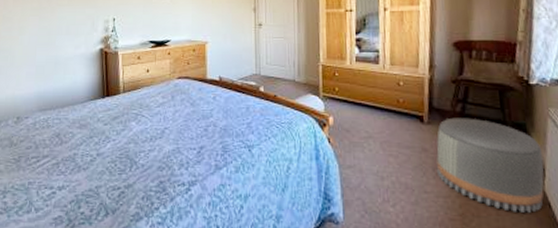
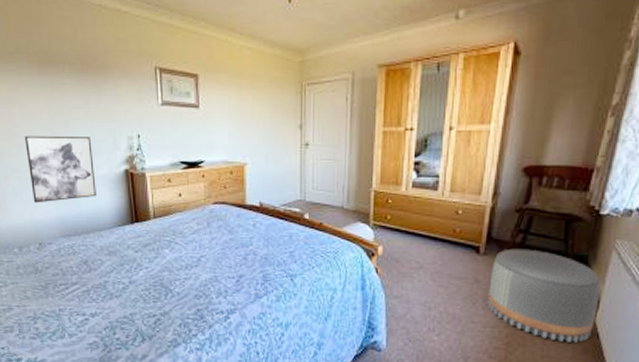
wall art: none [14,20,74,80] -> present [24,135,96,203]

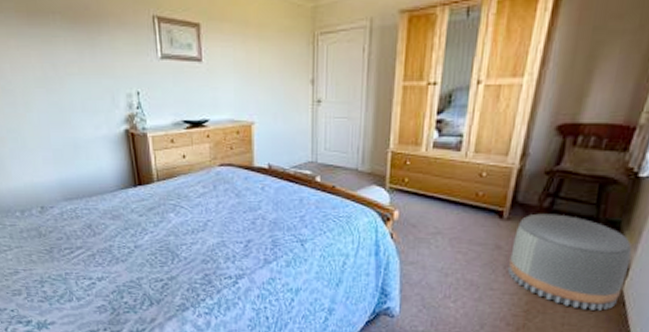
wall art: present [24,135,96,203] -> none [17,93,97,166]

